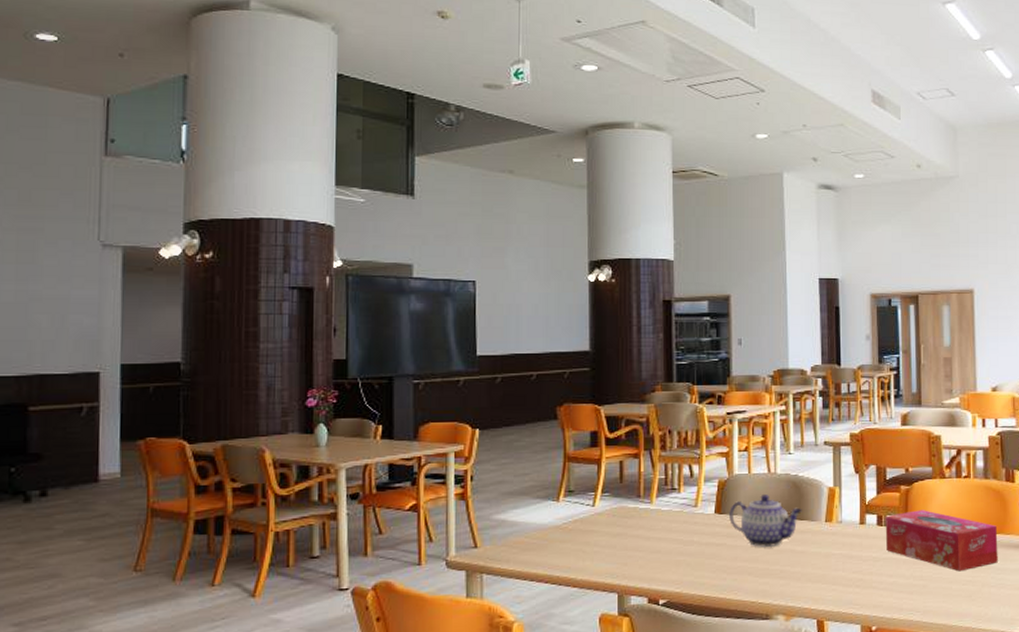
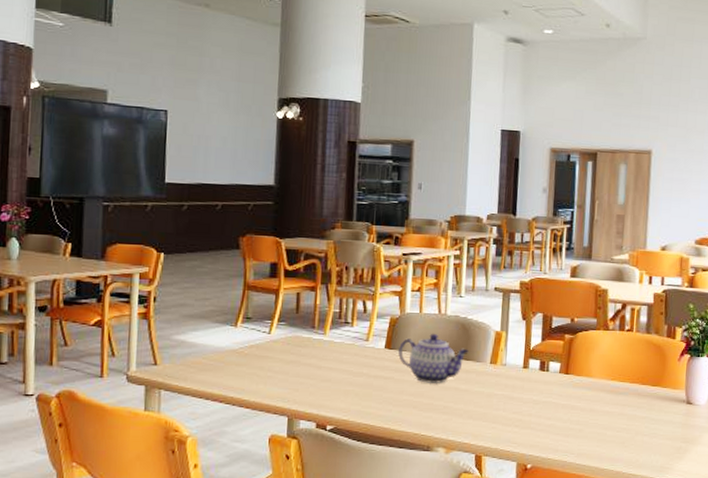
tissue box: present [885,510,998,572] -> none [546,359,655,419]

